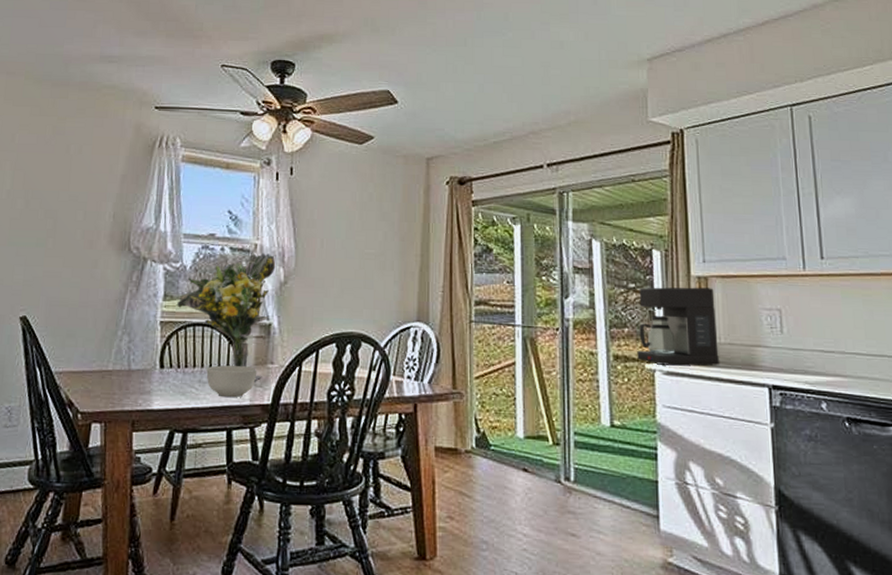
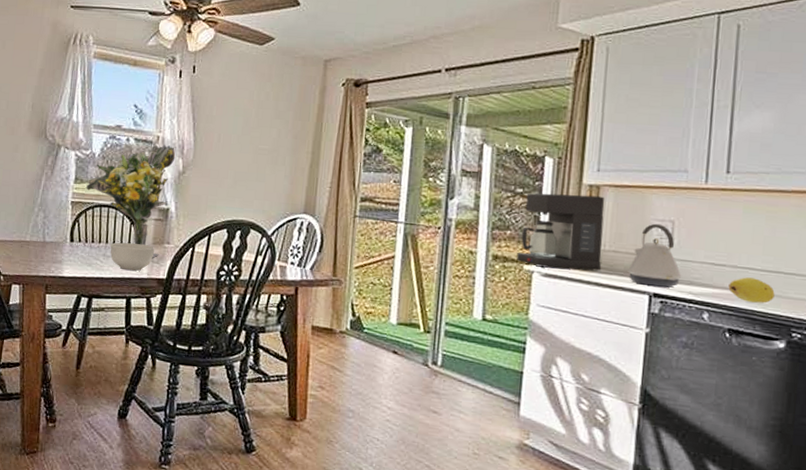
kettle: none [745,313,796,378] -> present [628,223,682,288]
fruit: none [840,363,883,389] -> present [728,277,775,304]

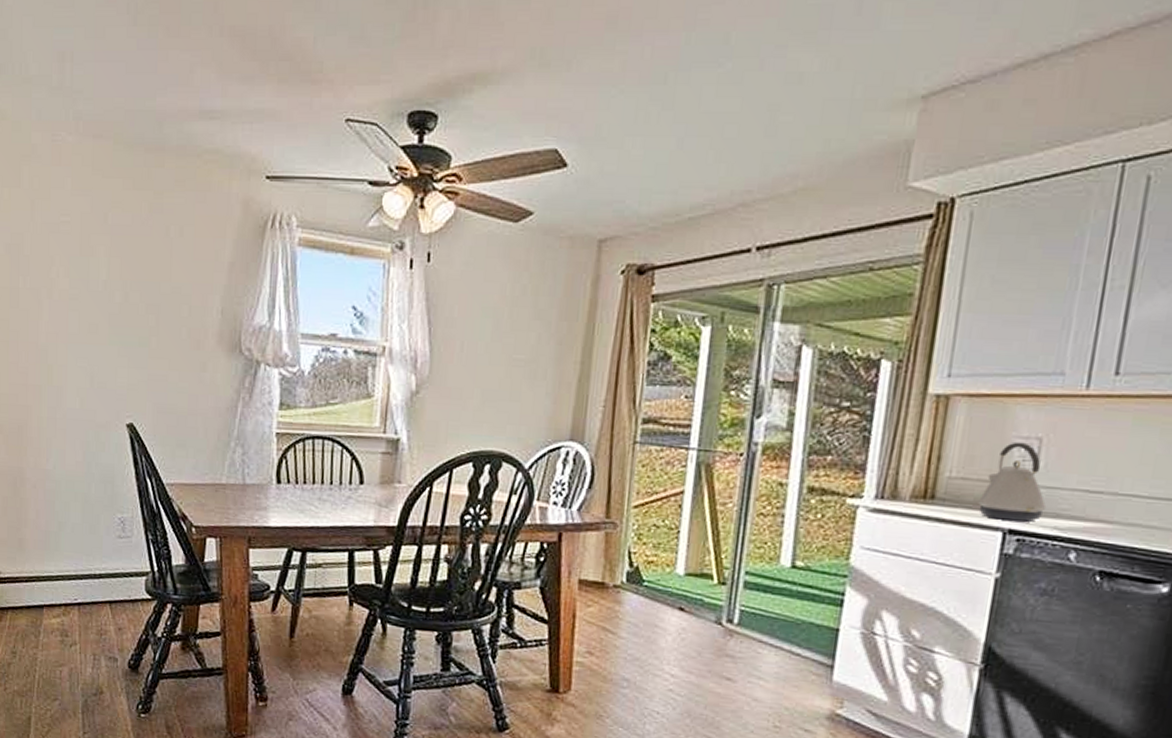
bouquet: present [86,143,176,258] -> none [294,355,407,501]
bowl: present [110,242,155,271] -> none [326,482,383,518]
coffee maker: present [516,193,605,271] -> none [838,406,956,504]
fruit: present [728,277,775,304] -> none [1104,506,1163,539]

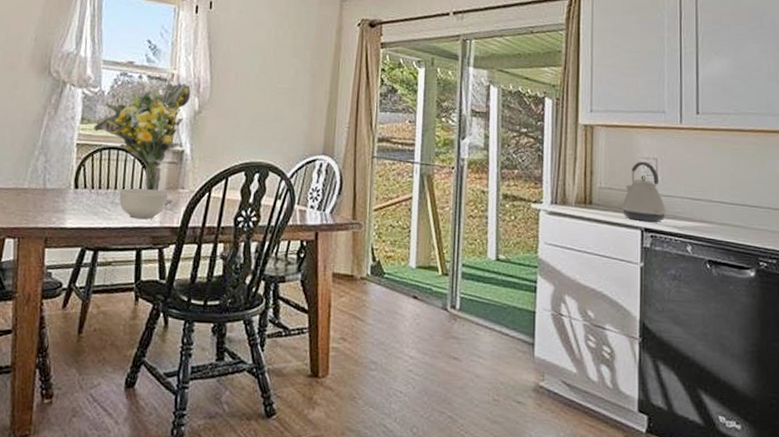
bouquet: none [294,355,407,501] -> present [94,81,191,204]
bowl: none [326,482,383,518] -> present [119,188,169,220]

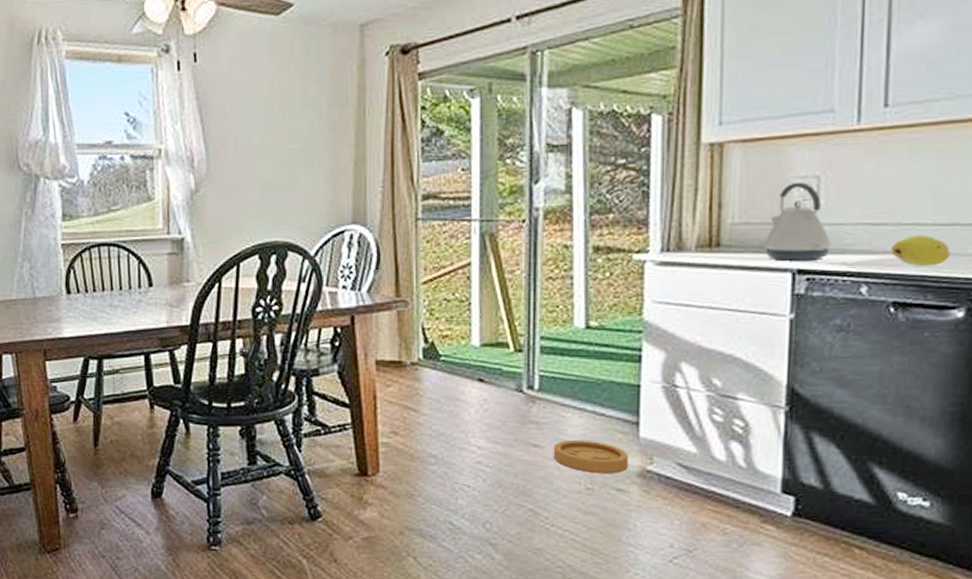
bouquet: present [94,81,191,204] -> none [78,158,185,301]
bowl: present [119,188,169,220] -> none [117,286,173,321]
pet bowl: none [469,355,527,388] -> present [553,439,629,474]
fruit: none [706,210,743,235] -> present [891,235,950,266]

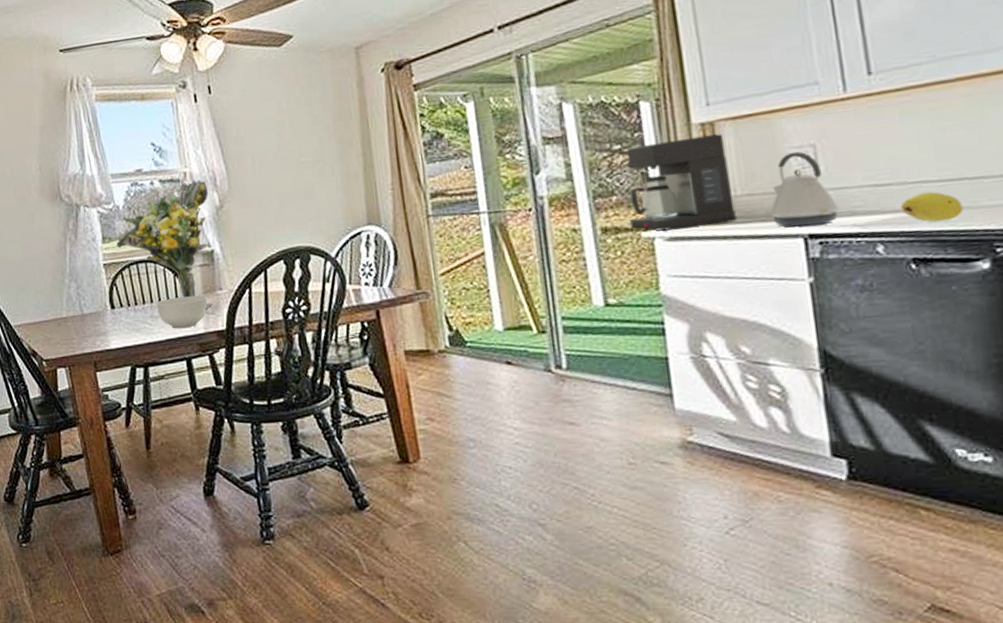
bouquet: none [78,158,185,301] -> present [116,179,213,309]
bowl: none [117,286,173,321] -> present [156,295,208,329]
pet bowl: present [553,439,629,474] -> none [589,414,669,448]
coffee maker: none [623,156,731,254] -> present [626,133,736,231]

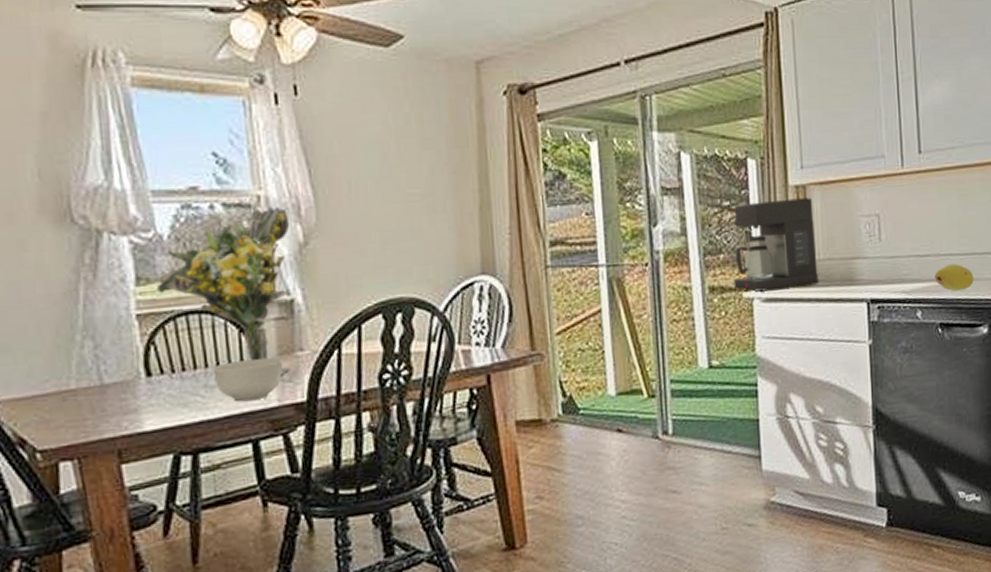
kettle: present [770,151,840,228] -> none [844,220,894,292]

